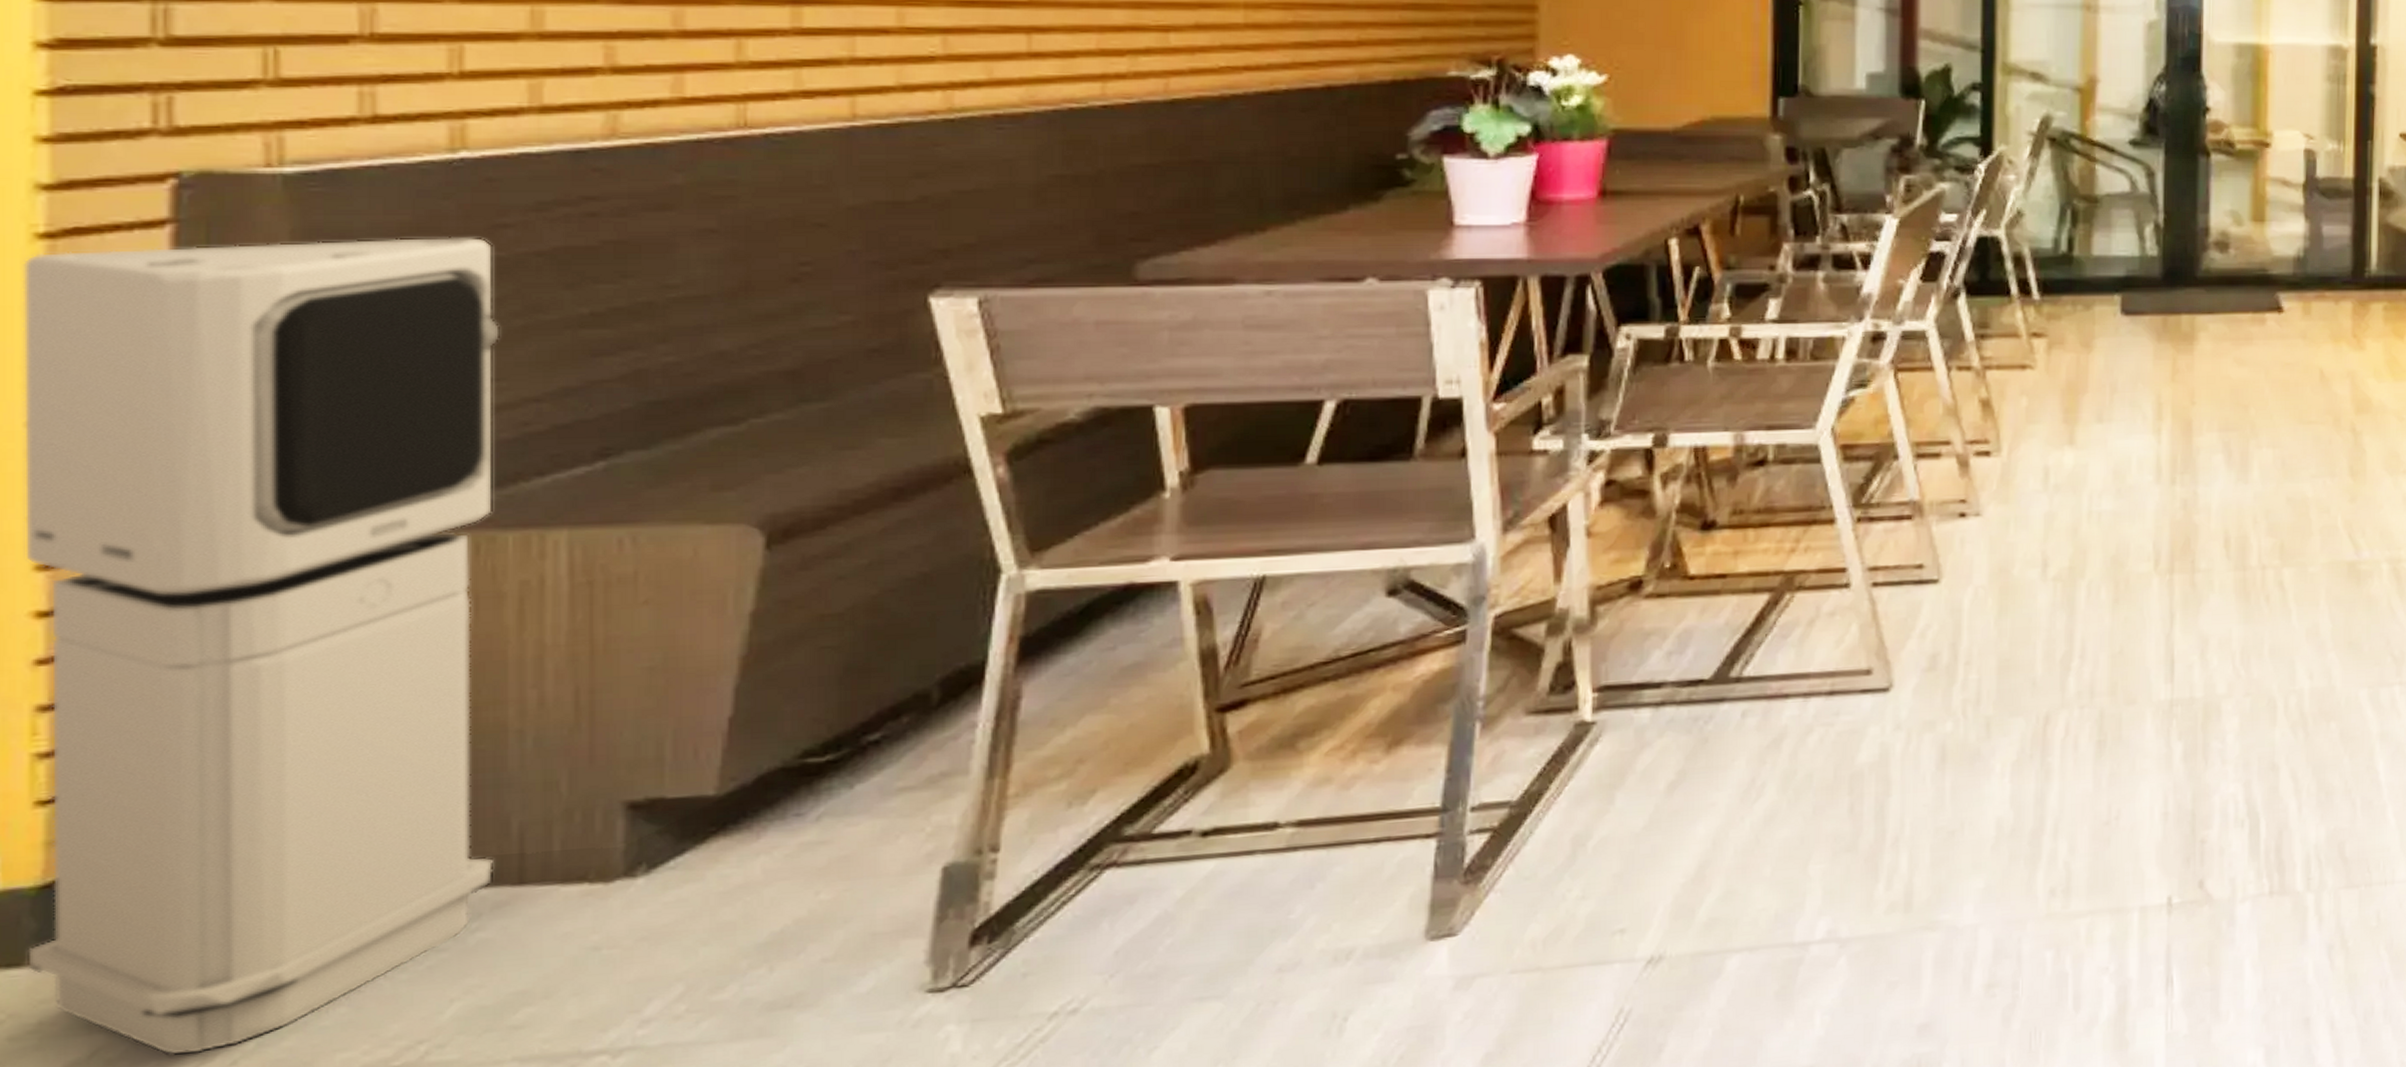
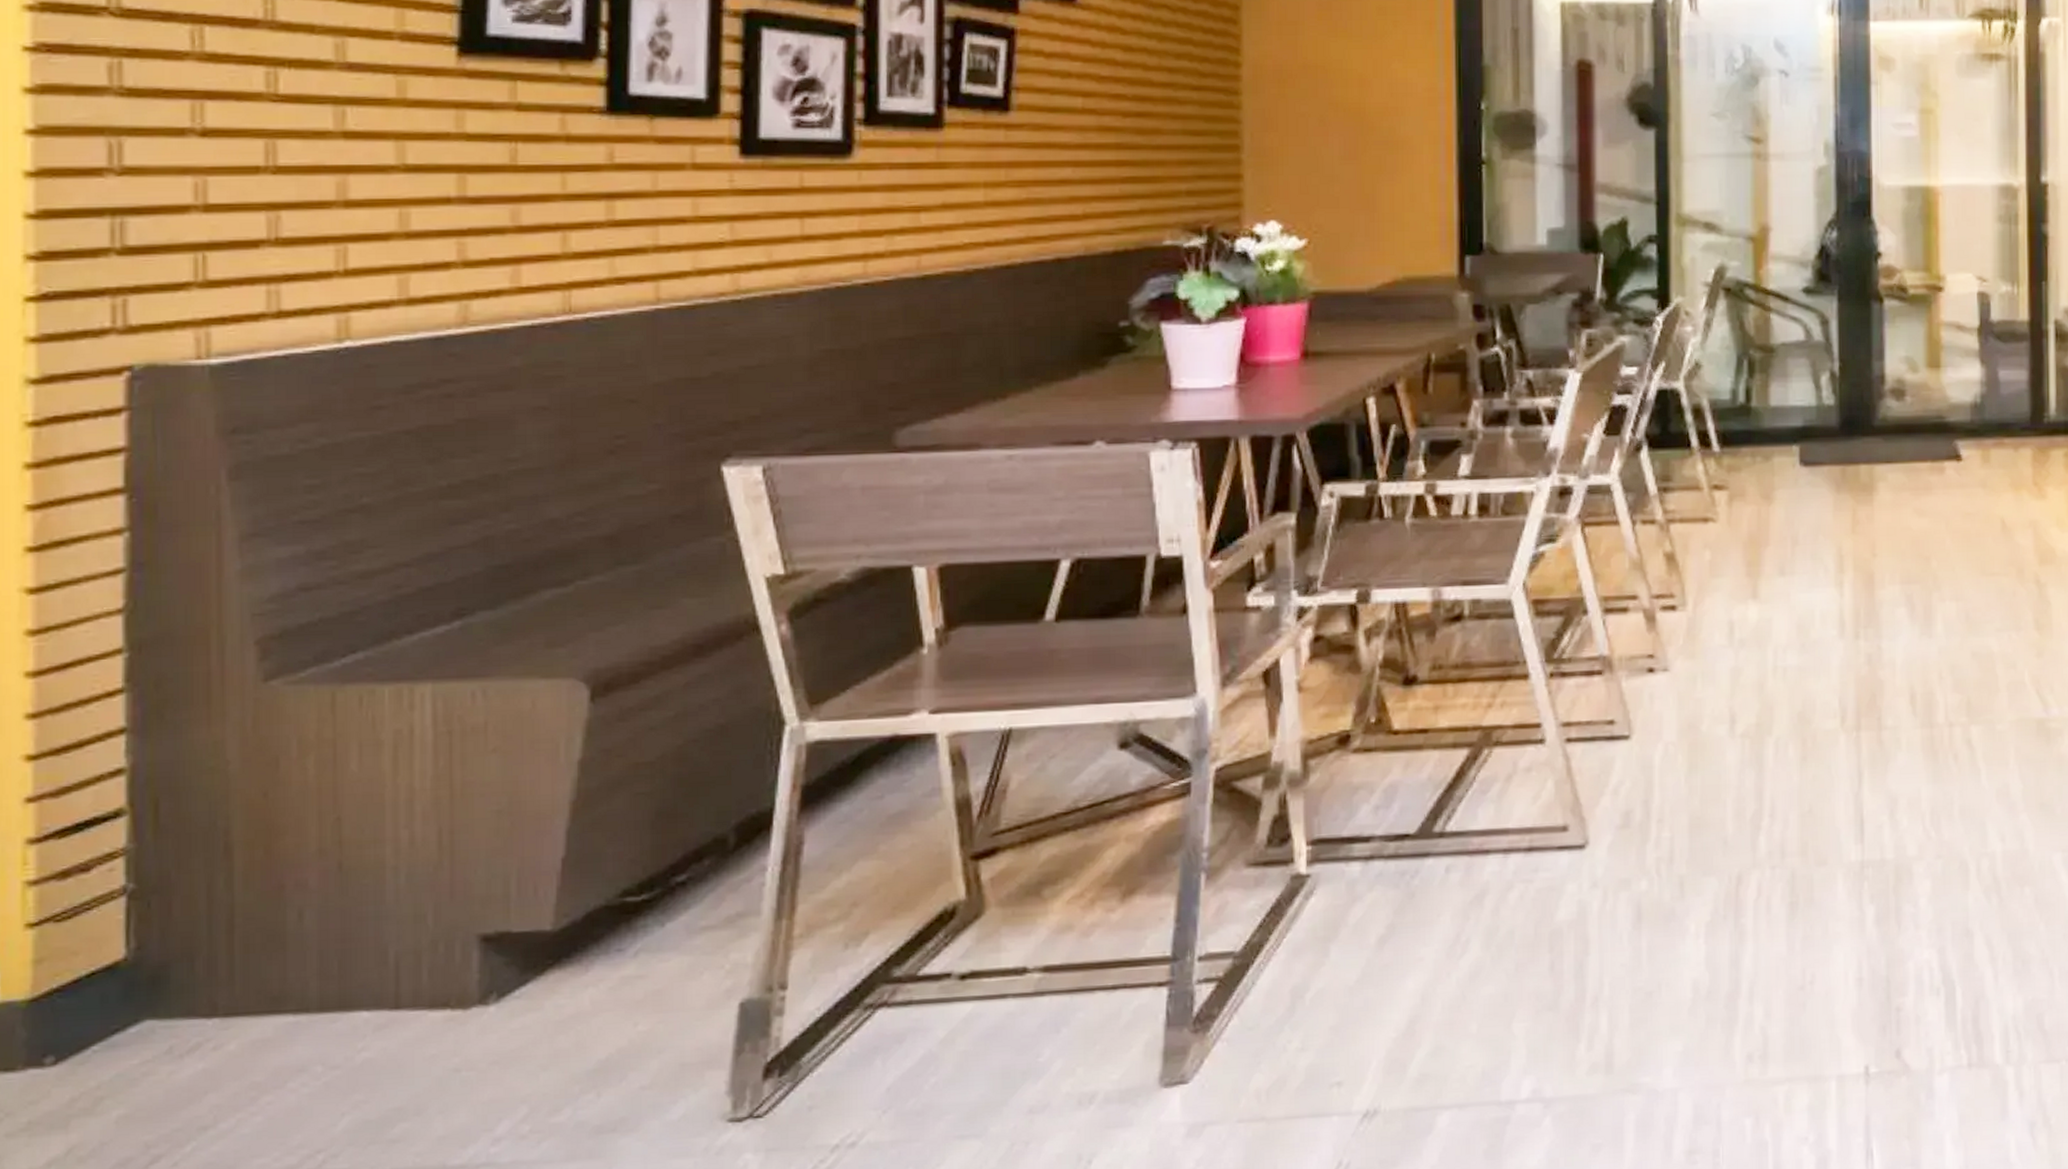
air purifier: present [22,236,502,1056] -> none [16,417,378,1156]

